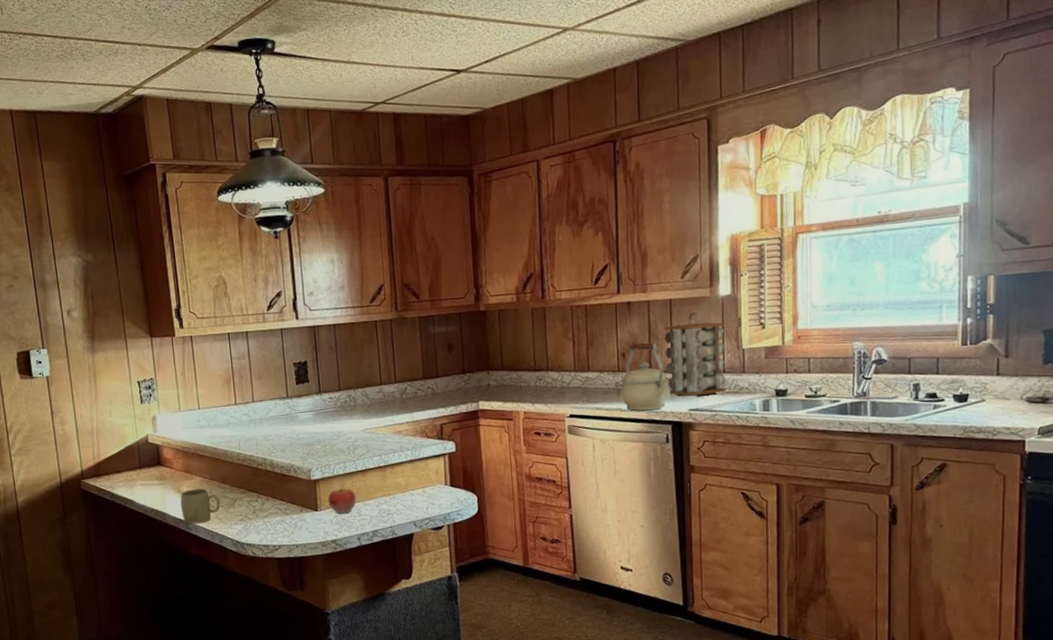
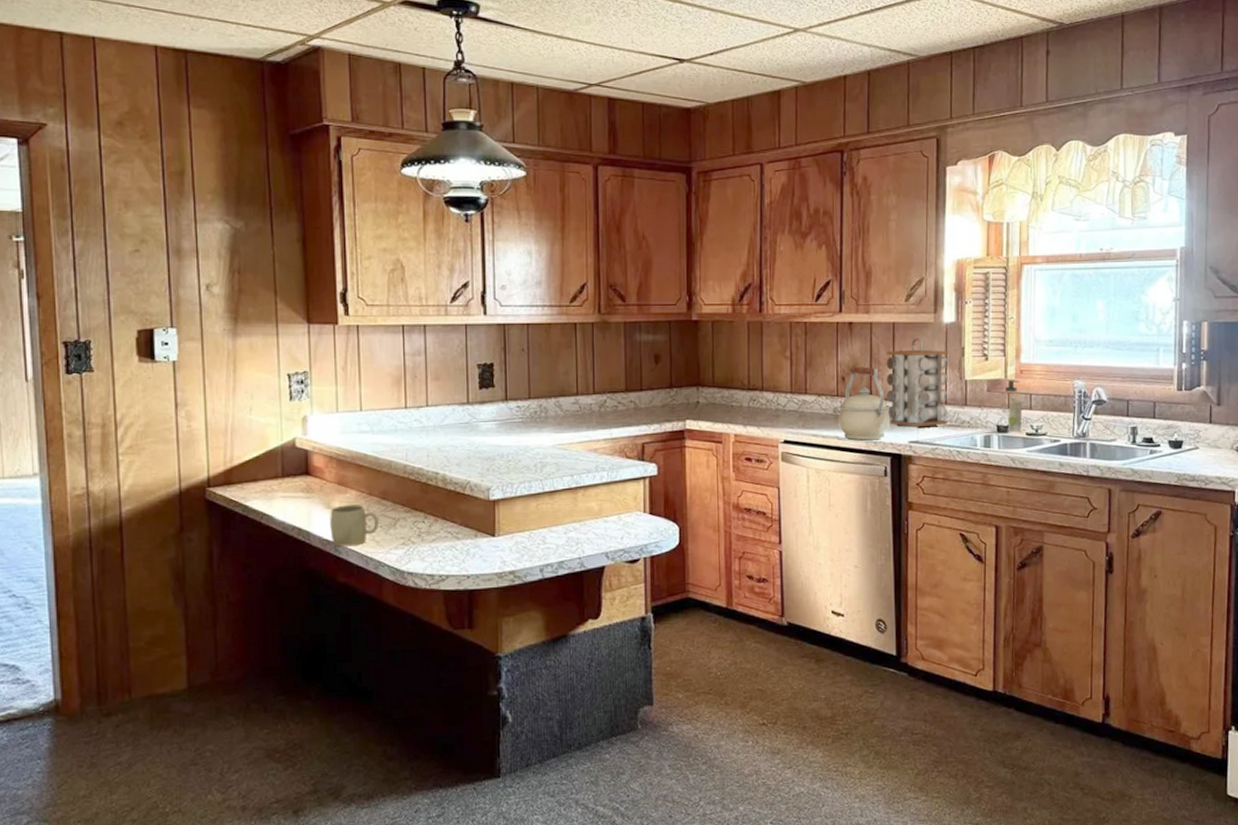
fruit: present [328,486,357,513] -> none [508,508,541,540]
soap dispenser: none [778,345,801,396] -> present [1000,379,1023,434]

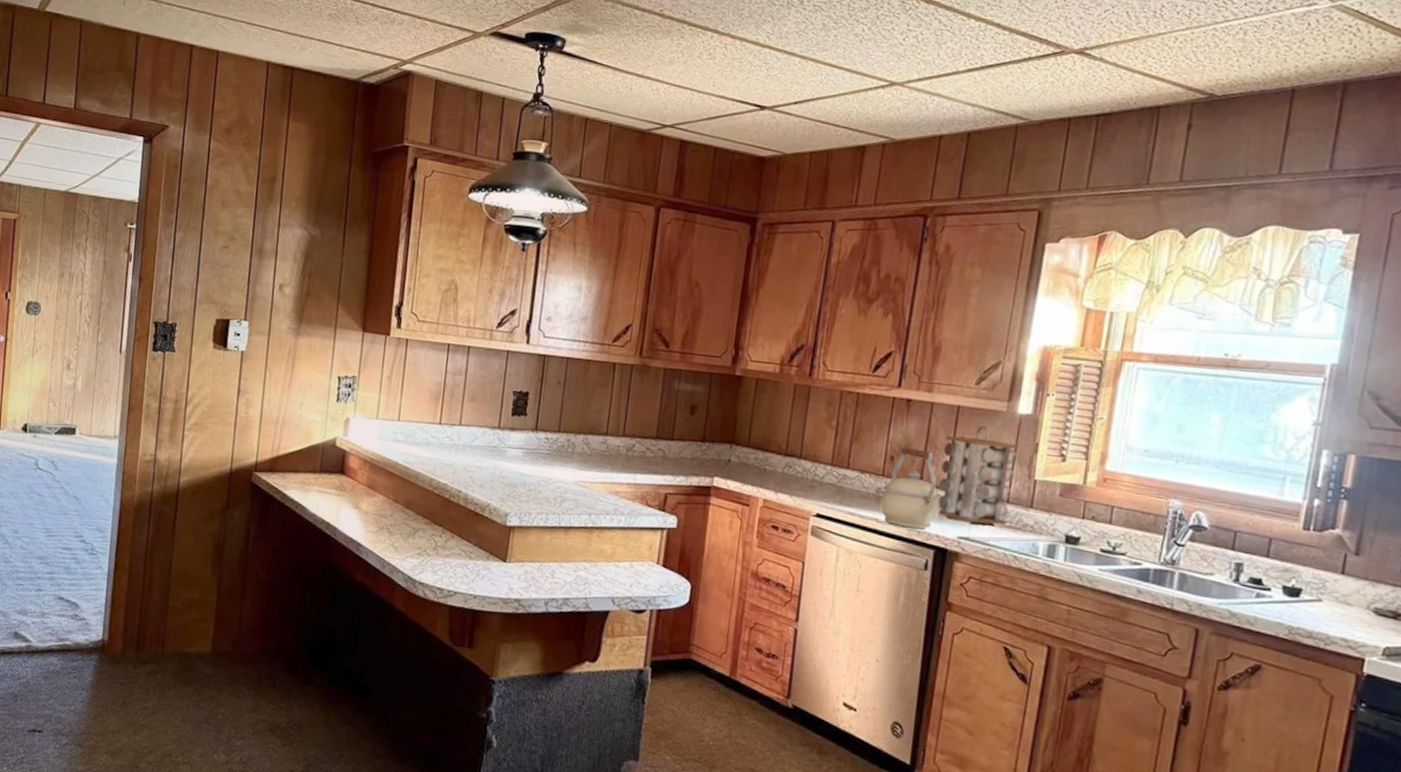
mug: present [330,505,379,547] -> none [354,507,400,548]
soap dispenser: present [1000,379,1023,434] -> none [1069,485,1101,549]

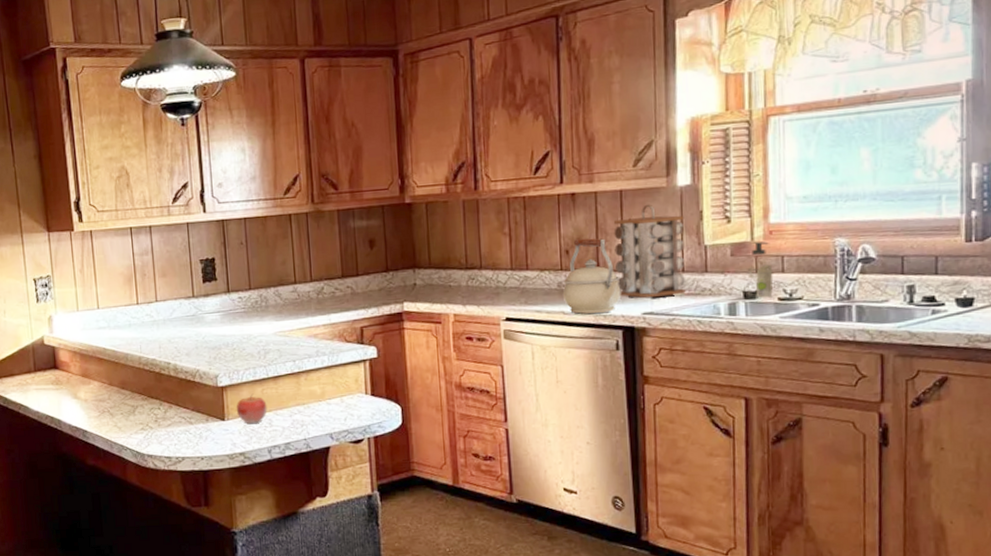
fruit: none [519,540,553,572] -> present [236,393,267,424]
soap dispenser: none [1069,485,1101,549] -> present [746,241,774,299]

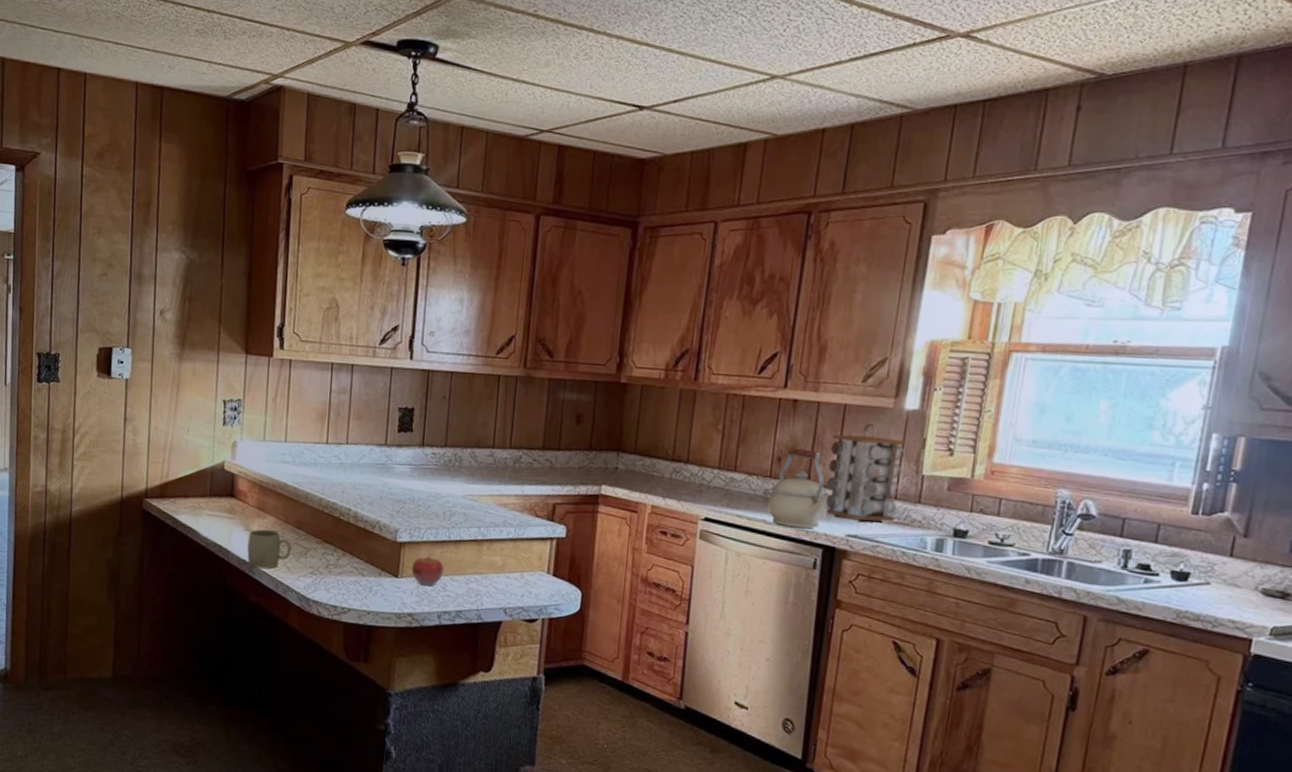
mug: none [77,394,120,433] -> present [247,529,292,569]
soap dispenser: present [746,241,774,299] -> none [957,479,989,541]

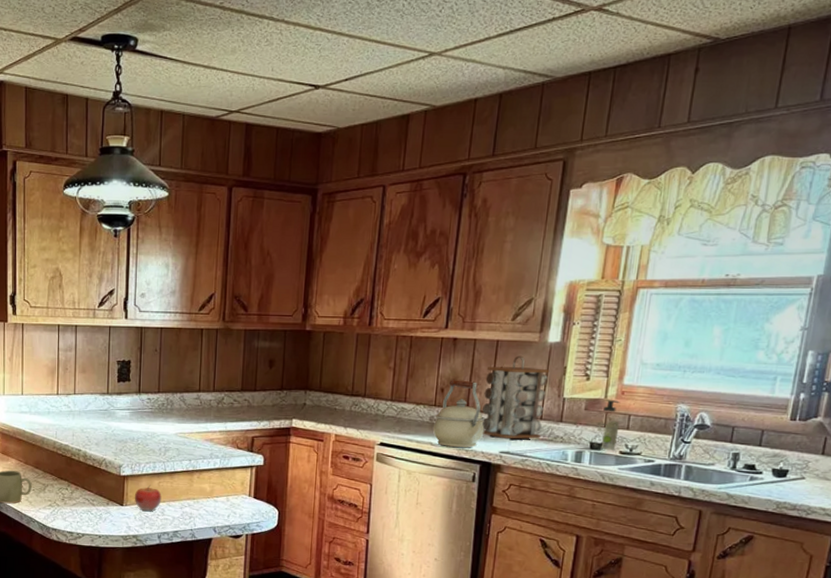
soap dispenser: none [957,479,989,541] -> present [593,399,620,452]

